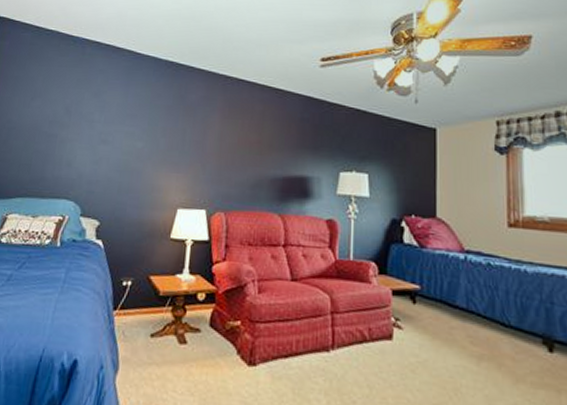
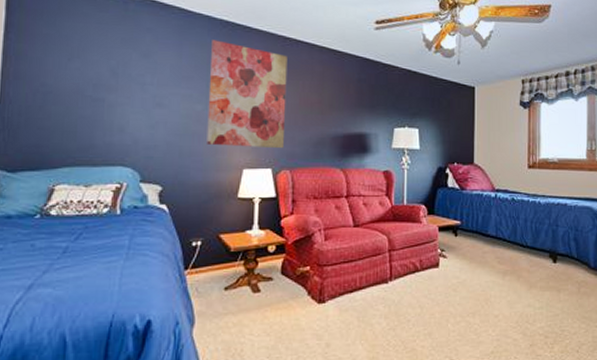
wall art: none [144,80,228,190] -> present [207,40,287,149]

